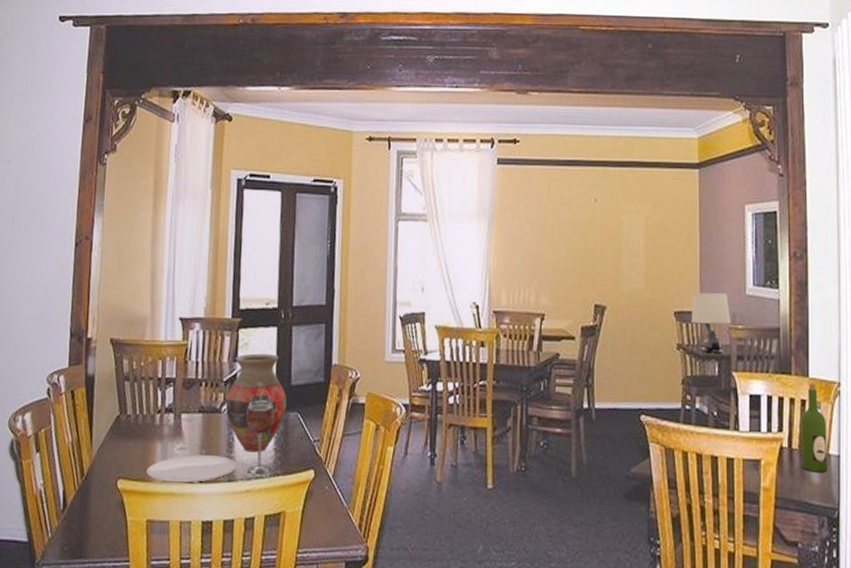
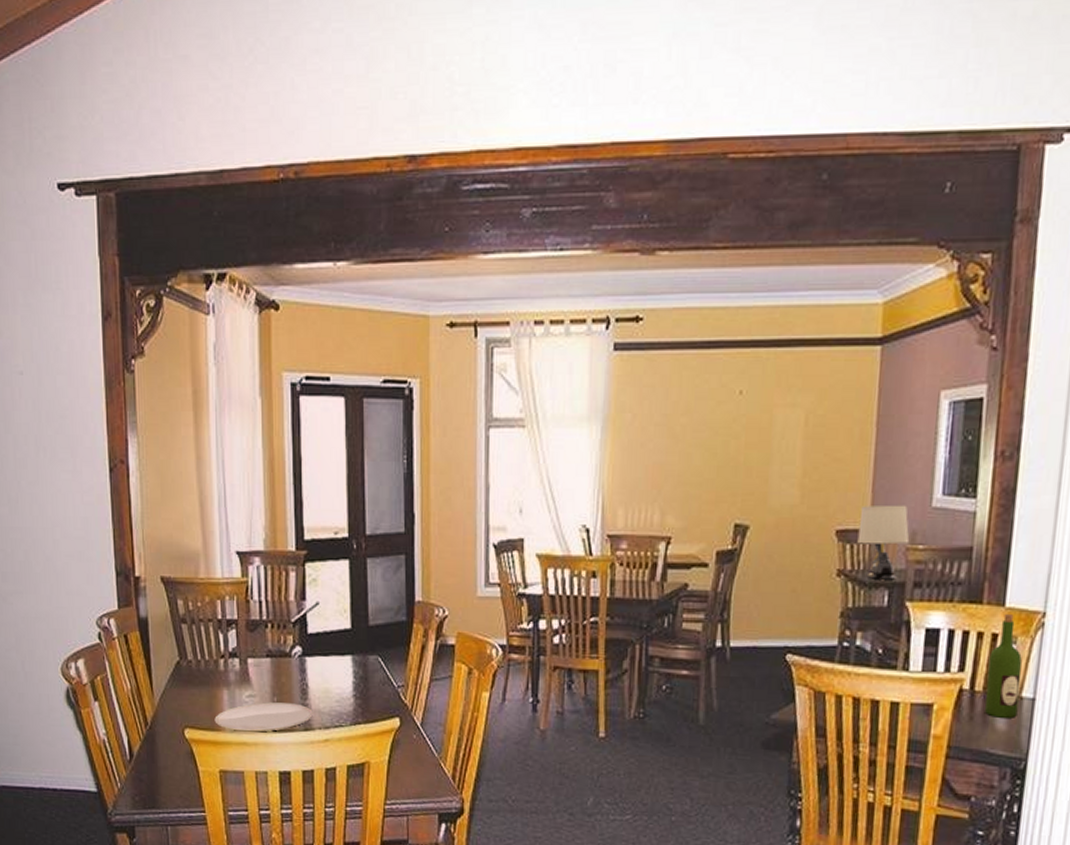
vase: present [225,353,287,453] -> none [295,590,366,700]
wineglass: present [246,395,275,474] -> none [320,637,351,722]

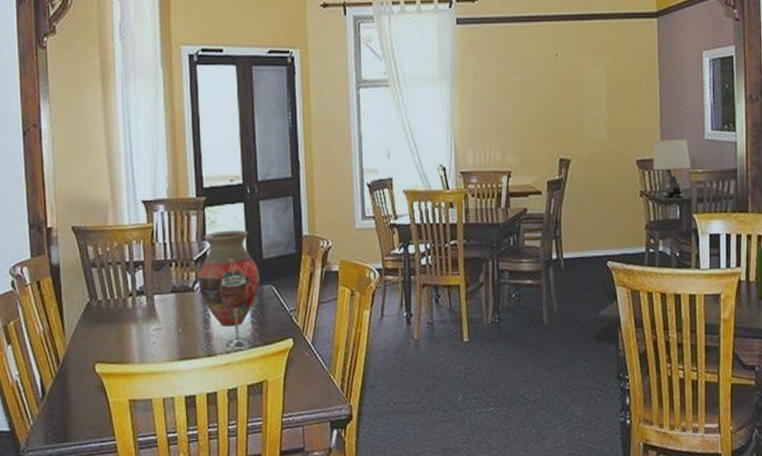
plate: present [214,702,313,732] -> none [124,333,215,362]
vase: none [295,590,366,700] -> present [198,230,261,327]
wineglass: none [320,637,351,722] -> present [220,271,250,347]

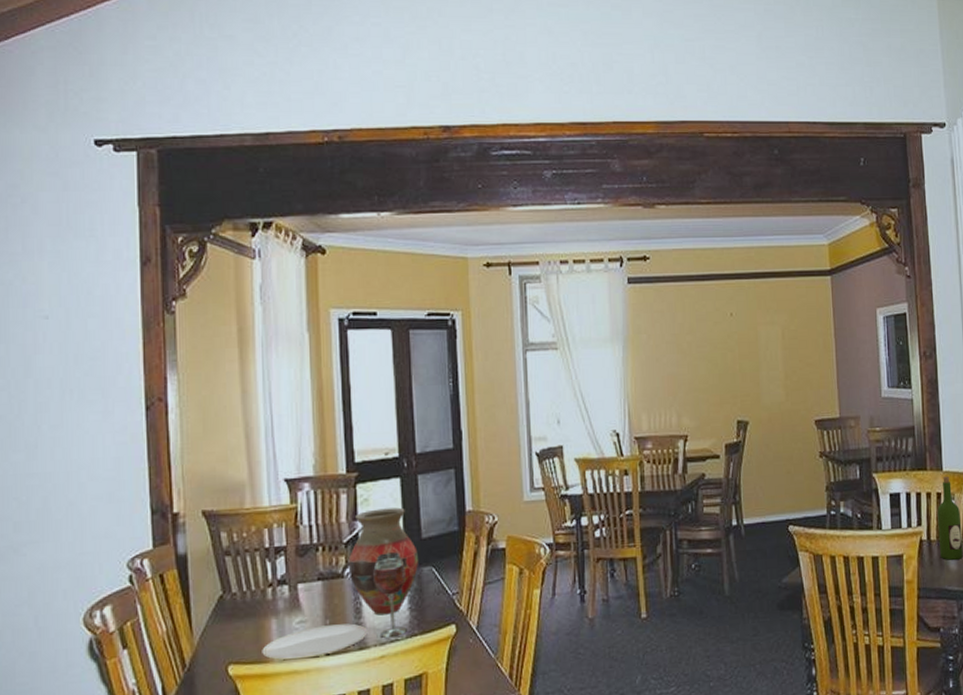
plate: none [124,333,215,362] -> present [262,623,368,661]
table lamp: present [653,138,691,199] -> none [831,397,869,458]

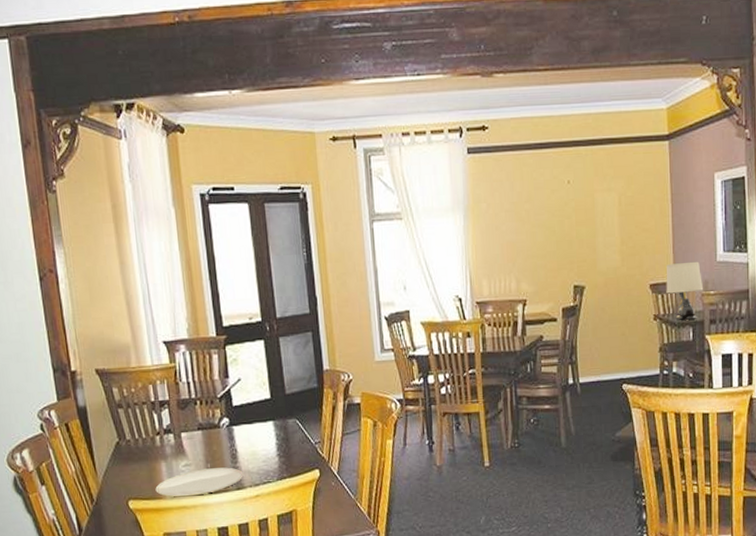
vase: present [348,507,419,616] -> none [223,366,285,461]
wineglass: present [373,552,407,638] -> none [245,406,277,480]
table lamp: none [831,397,869,458] -> present [666,261,704,321]

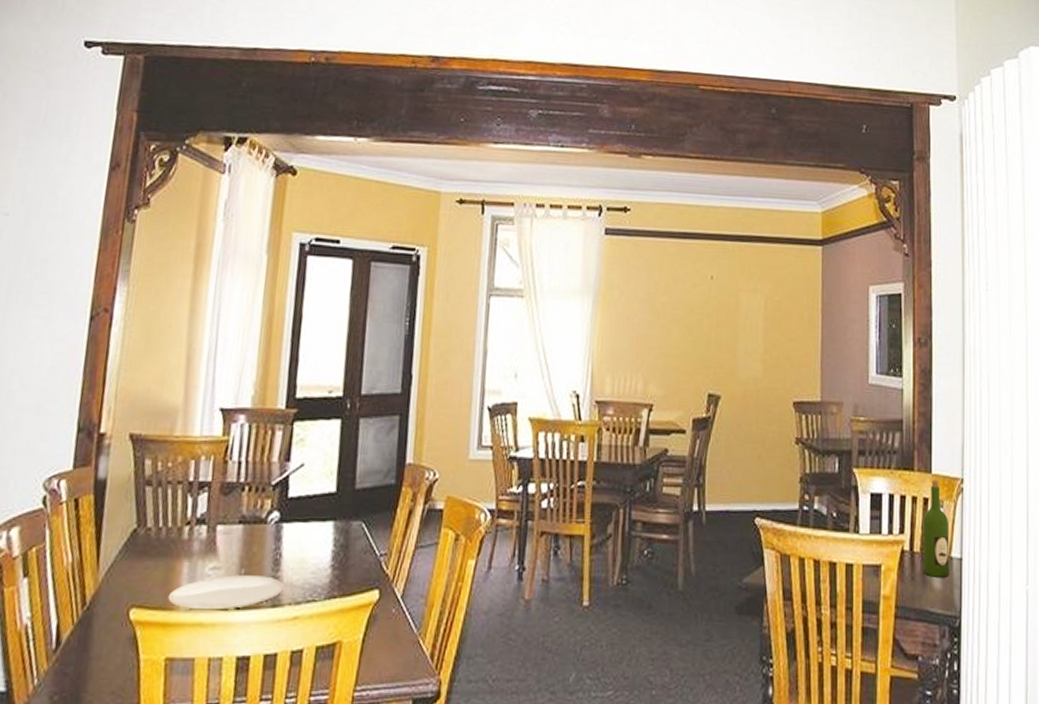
table lamp: present [666,261,704,321] -> none [811,381,853,449]

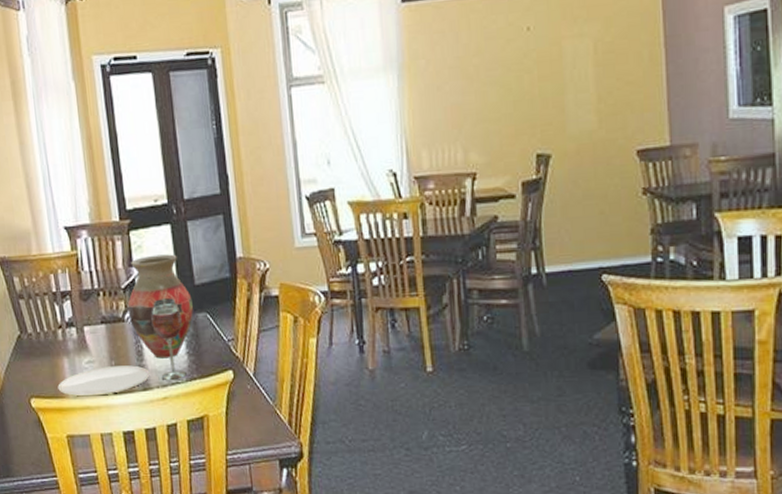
vase: none [272,451,350,571] -> present [127,254,194,359]
wineglass: none [296,501,334,597] -> present [151,298,187,380]

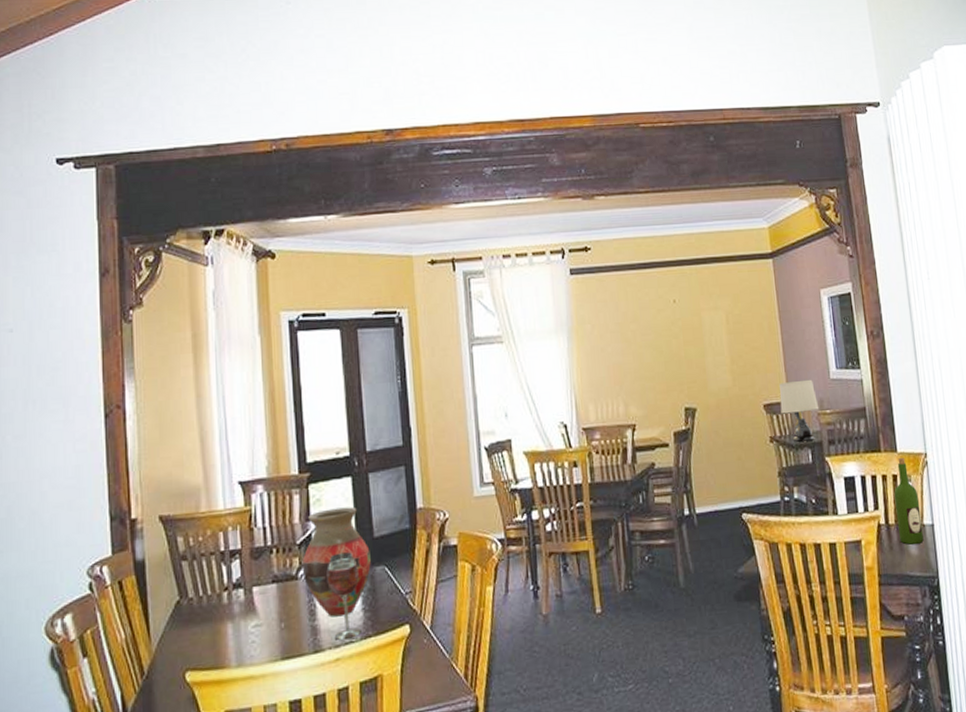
plate: present [58,365,150,397] -> none [218,626,322,666]
table lamp: none [658,119,711,194] -> present [779,379,820,442]

